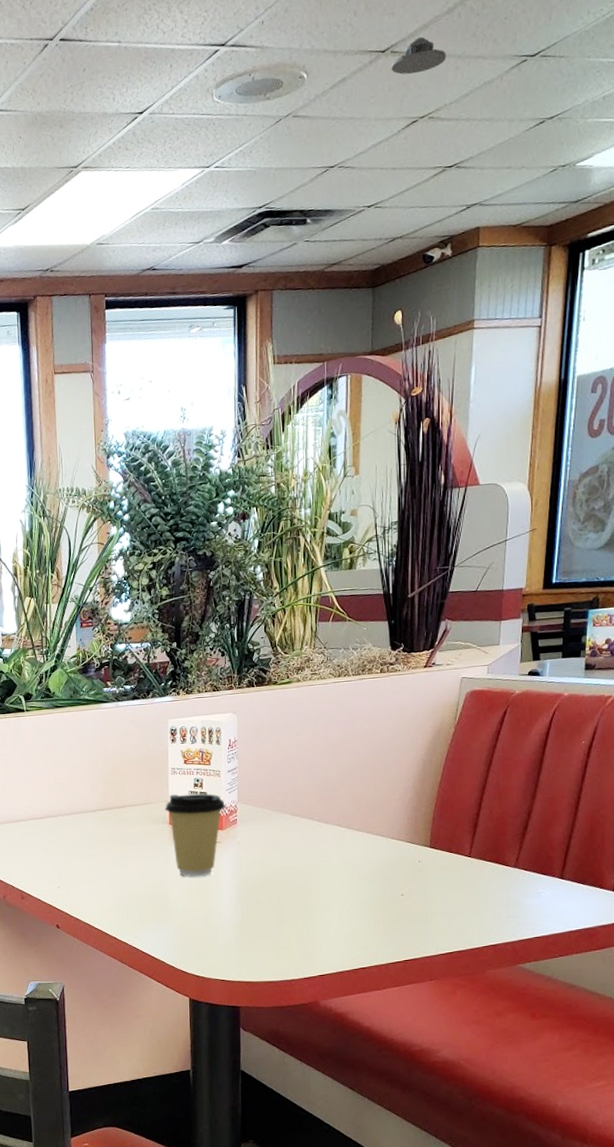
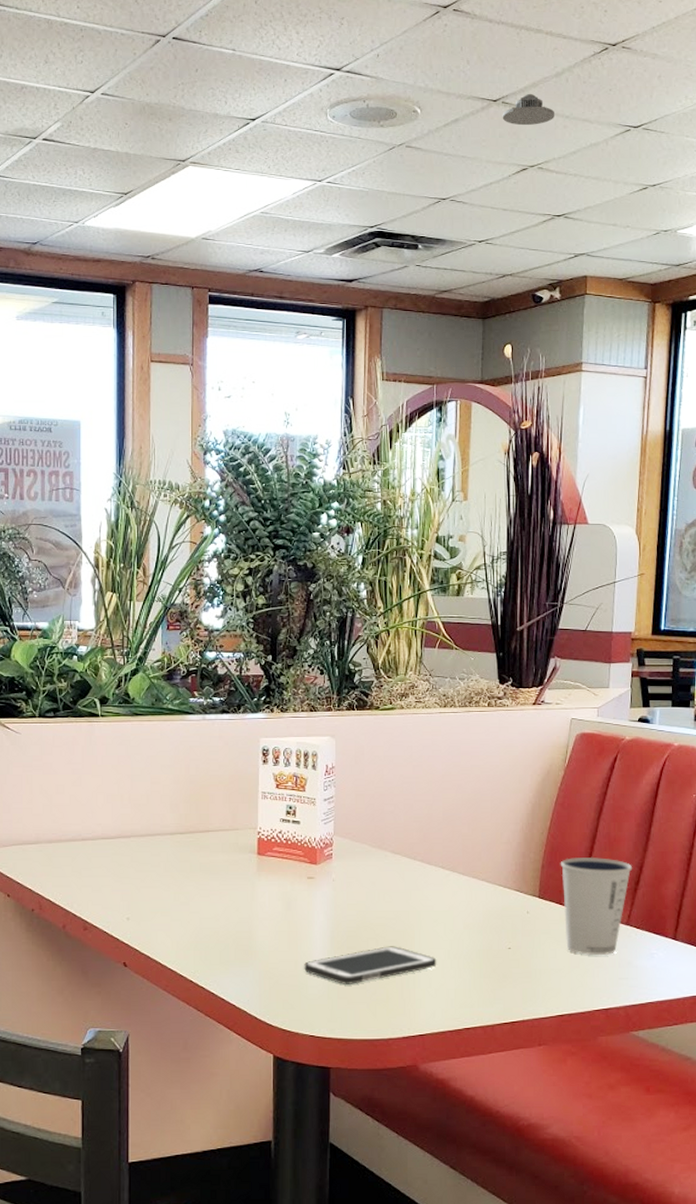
coffee cup: present [165,793,226,877] -> none [253,821,320,916]
cell phone: none [213,898,335,934] -> present [303,946,437,984]
dixie cup: none [450,806,521,898] -> present [560,856,633,956]

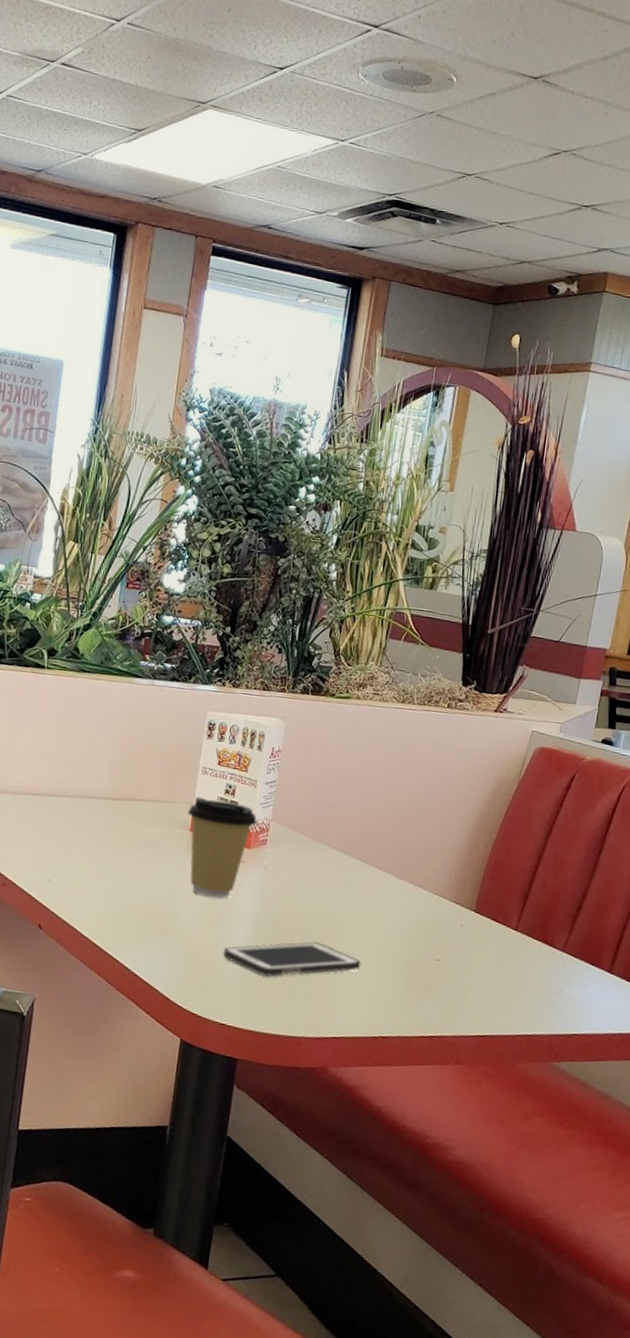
coffee cup: none [253,821,320,916] -> present [188,796,257,898]
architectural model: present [502,93,555,126] -> none [541,74,597,109]
dixie cup: present [560,856,633,956] -> none [497,874,577,981]

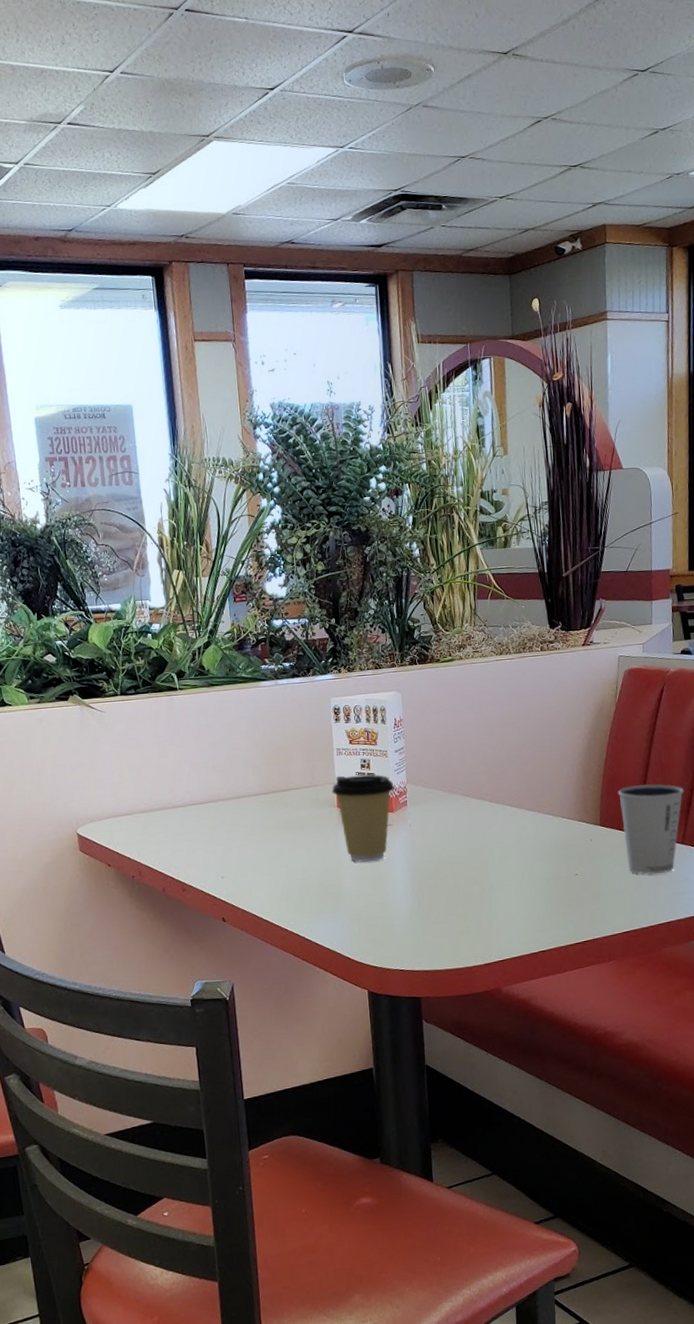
cell phone: present [222,942,361,977] -> none [388,881,511,921]
dixie cup: none [497,874,577,981] -> present [617,783,685,875]

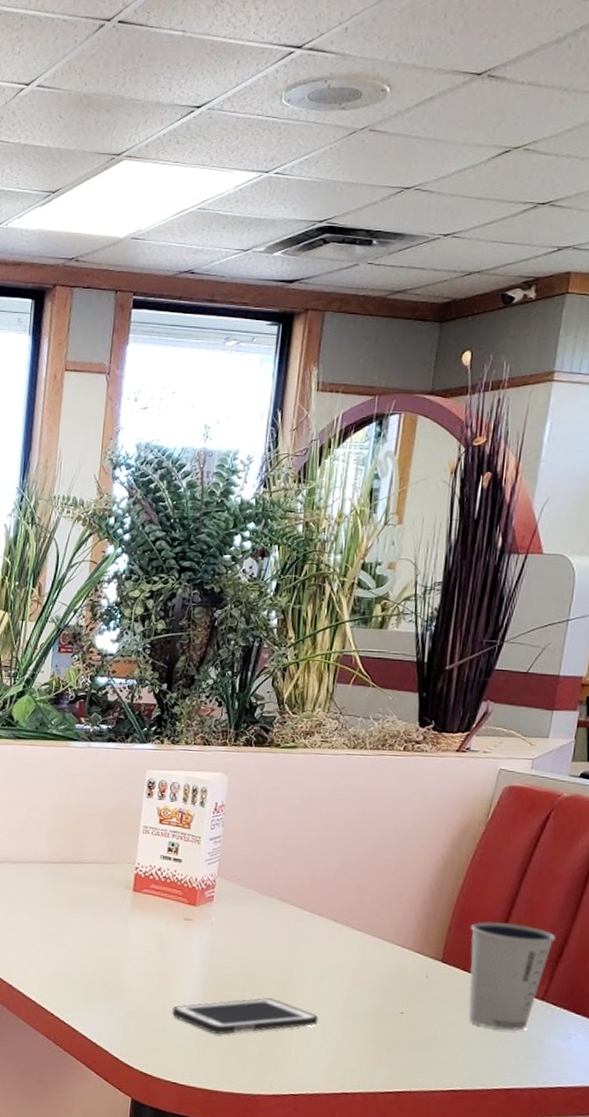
coffee cup: present [332,774,395,862] -> none [130,856,202,957]
cell phone: none [388,881,511,921] -> present [171,998,319,1034]

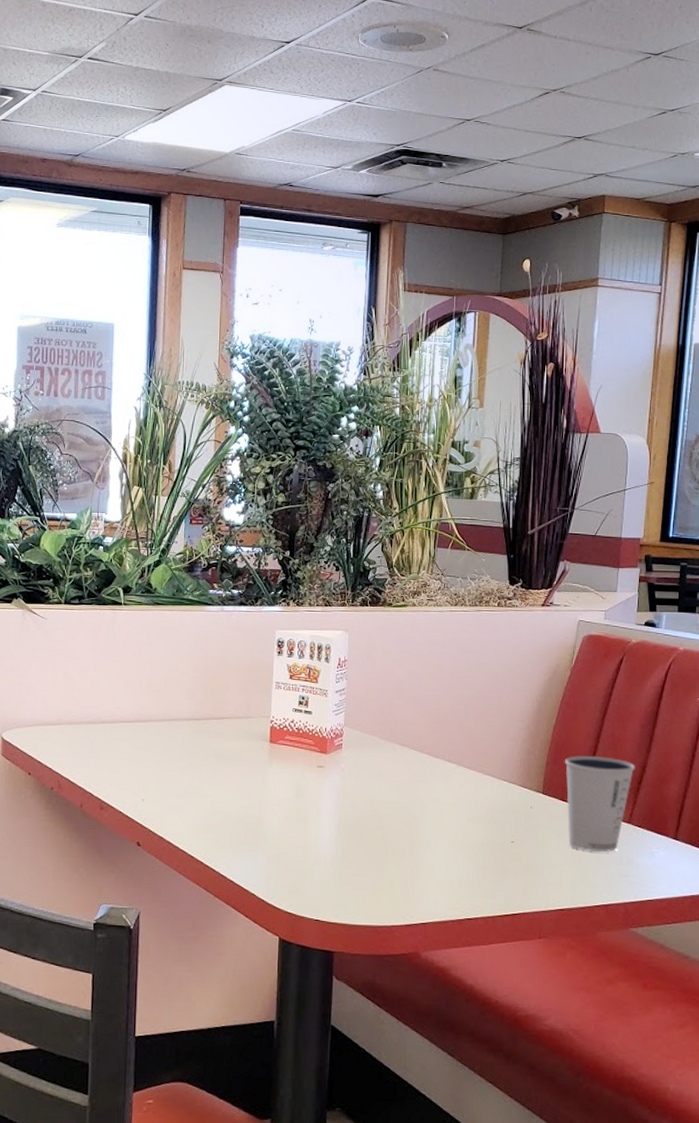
cell phone: present [171,998,319,1034] -> none [310,835,441,871]

